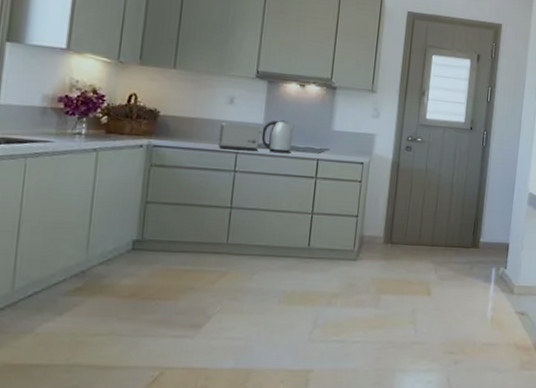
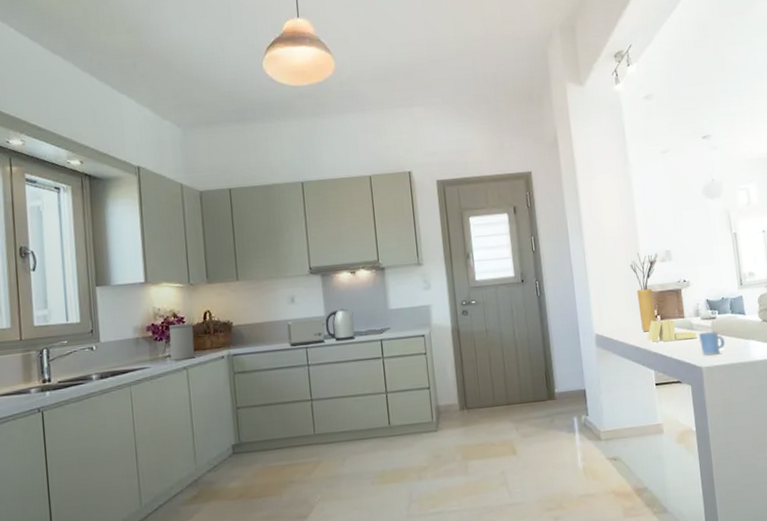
canister: none [80,101,115,141] -> present [169,323,195,361]

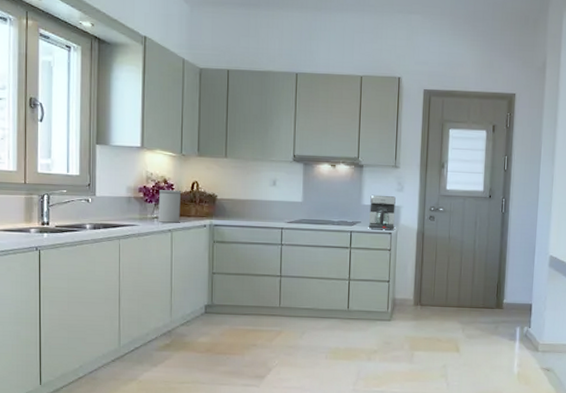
toaster: present [287,318,325,347] -> none [265,203,302,227]
kettle: present [325,308,355,341] -> none [301,198,328,227]
coffee maker: none [396,296,427,334] -> present [368,194,396,231]

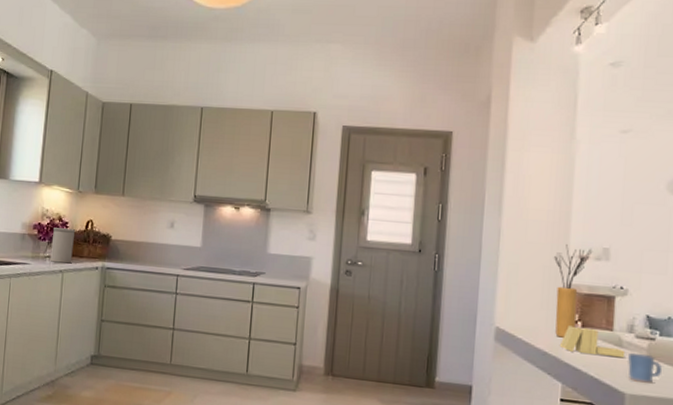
coffee maker: present [368,194,396,231] -> none [273,242,306,285]

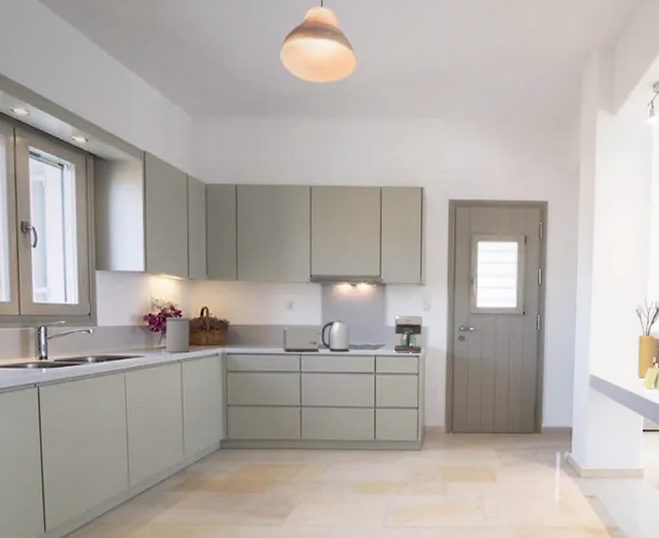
toaster: none [160,246,200,275] -> present [282,327,321,352]
kettle: none [199,243,230,276] -> present [321,320,350,352]
coffee maker: none [273,242,306,285] -> present [393,315,422,353]

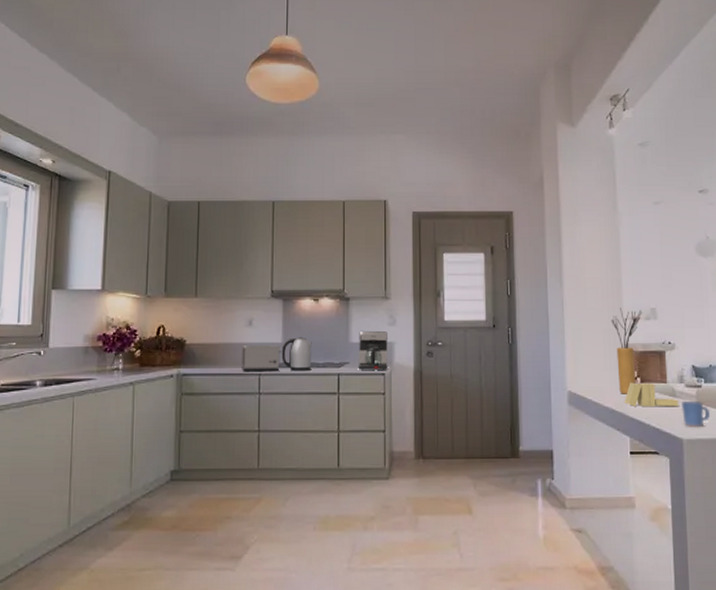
canister: present [165,317,190,353] -> none [118,337,146,374]

